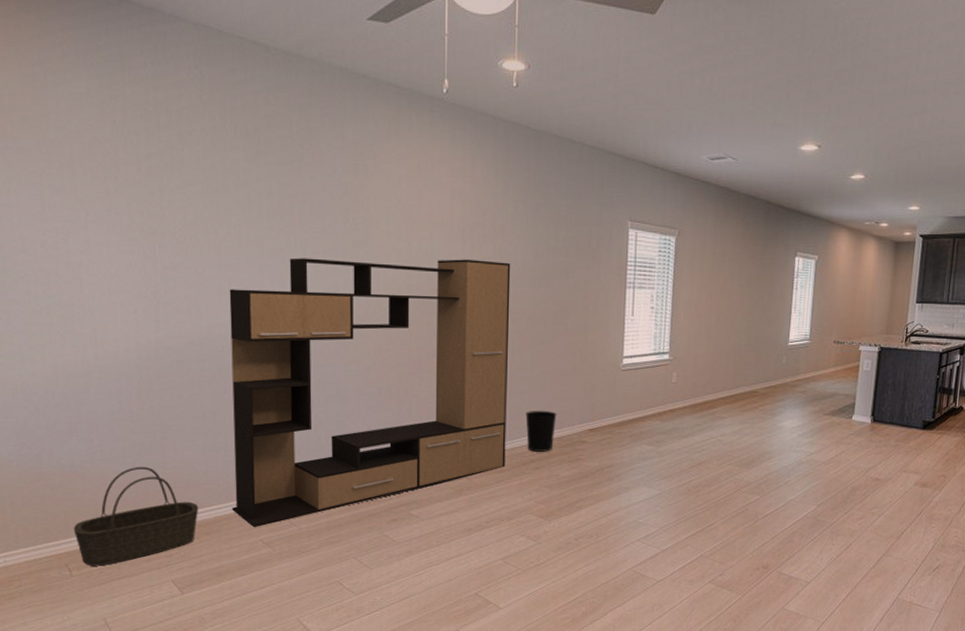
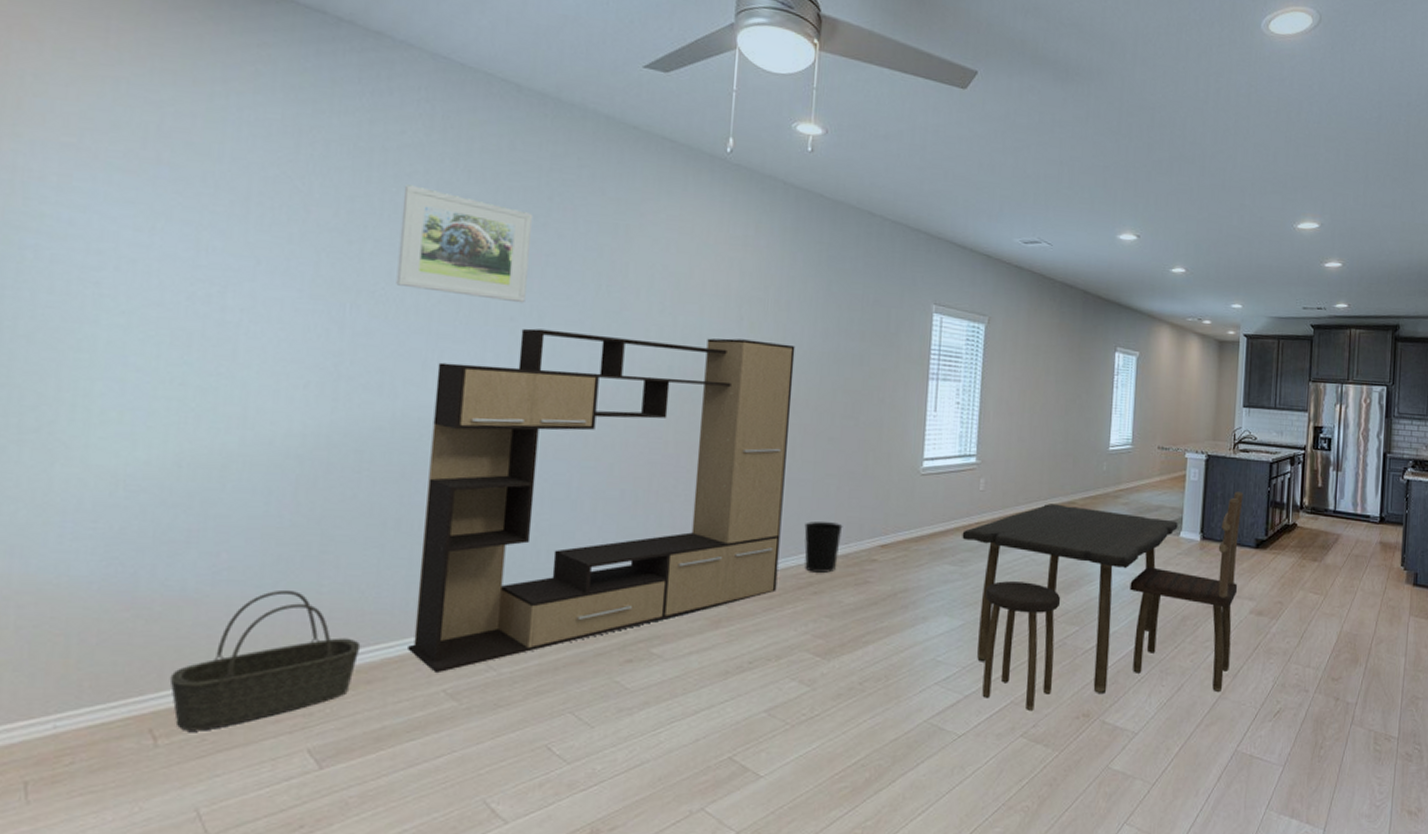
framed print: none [187,141,290,237] -> present [396,184,532,304]
dining table: none [658,379,913,563] -> present [962,491,1244,712]

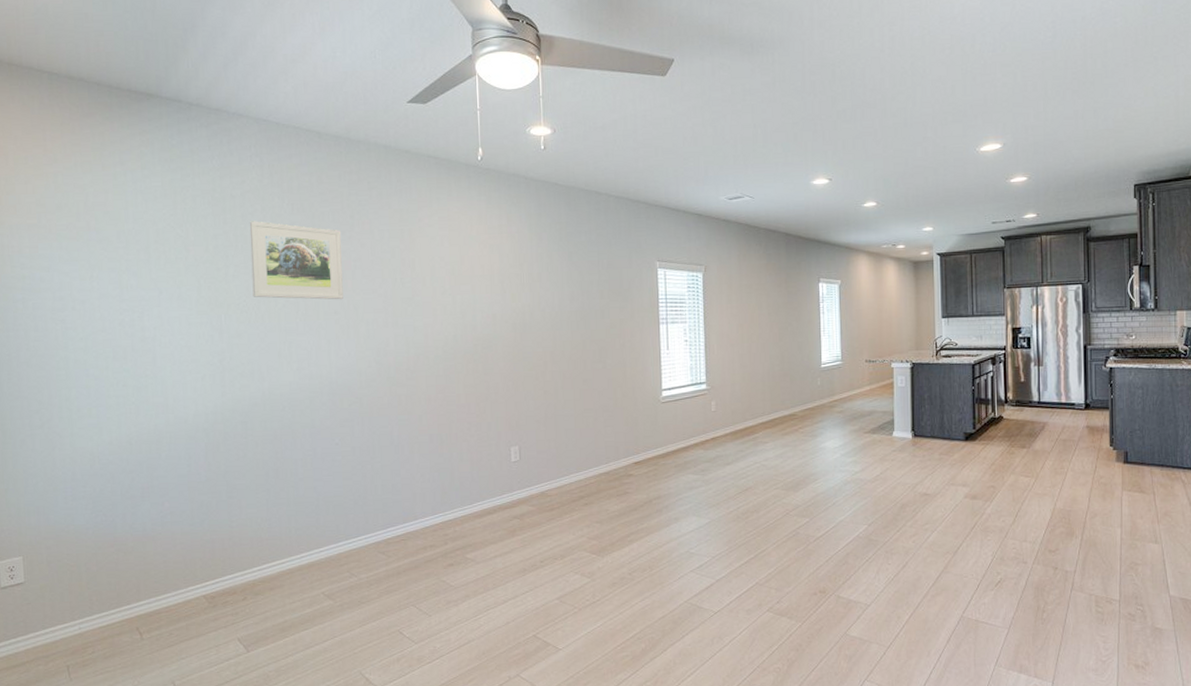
basket: present [169,589,361,731] -> none [144,526,263,628]
media console: present [408,328,795,674] -> none [289,308,556,581]
wastebasket: present [804,521,843,573] -> none [572,446,603,488]
dining table: present [962,491,1244,712] -> none [701,392,951,591]

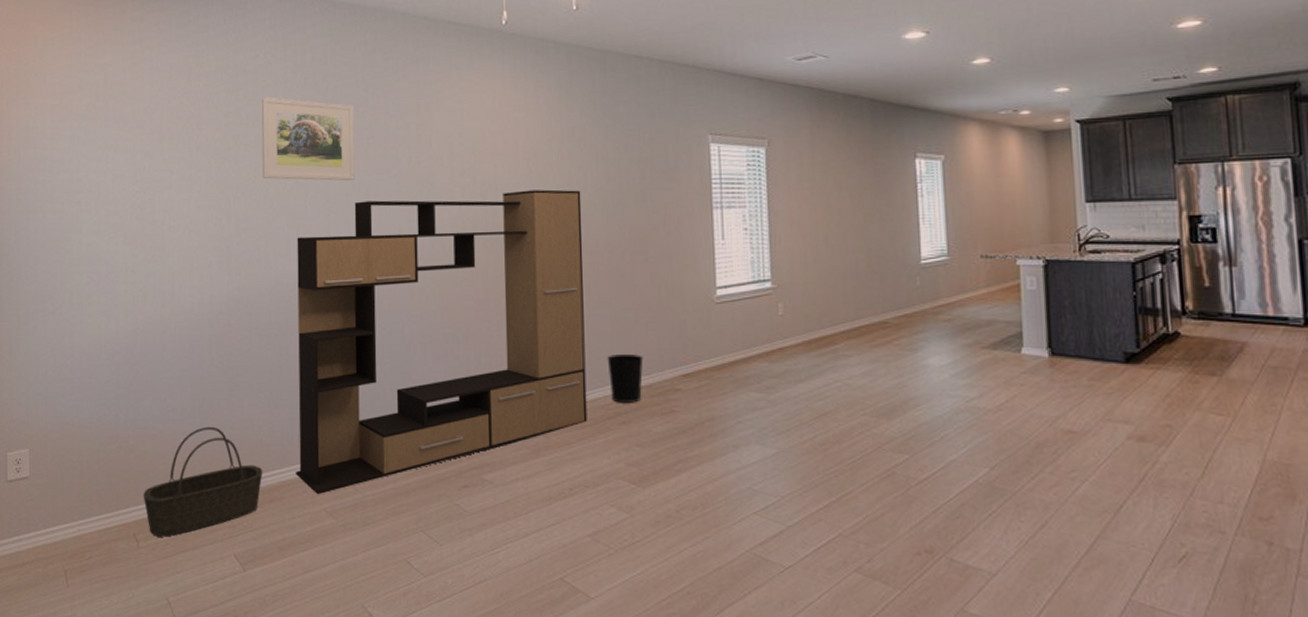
basket: none [144,526,263,628] -> present [143,426,263,537]
media console: none [289,308,556,581] -> present [296,189,588,495]
wastebasket: none [572,446,603,488] -> present [607,353,644,403]

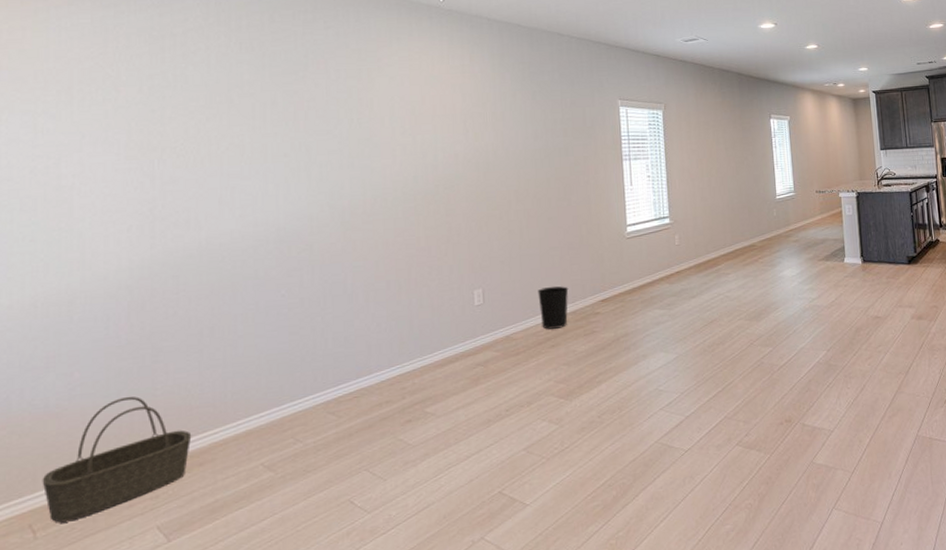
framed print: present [261,97,355,181] -> none [191,60,295,142]
media console: present [296,189,588,495] -> none [229,147,521,451]

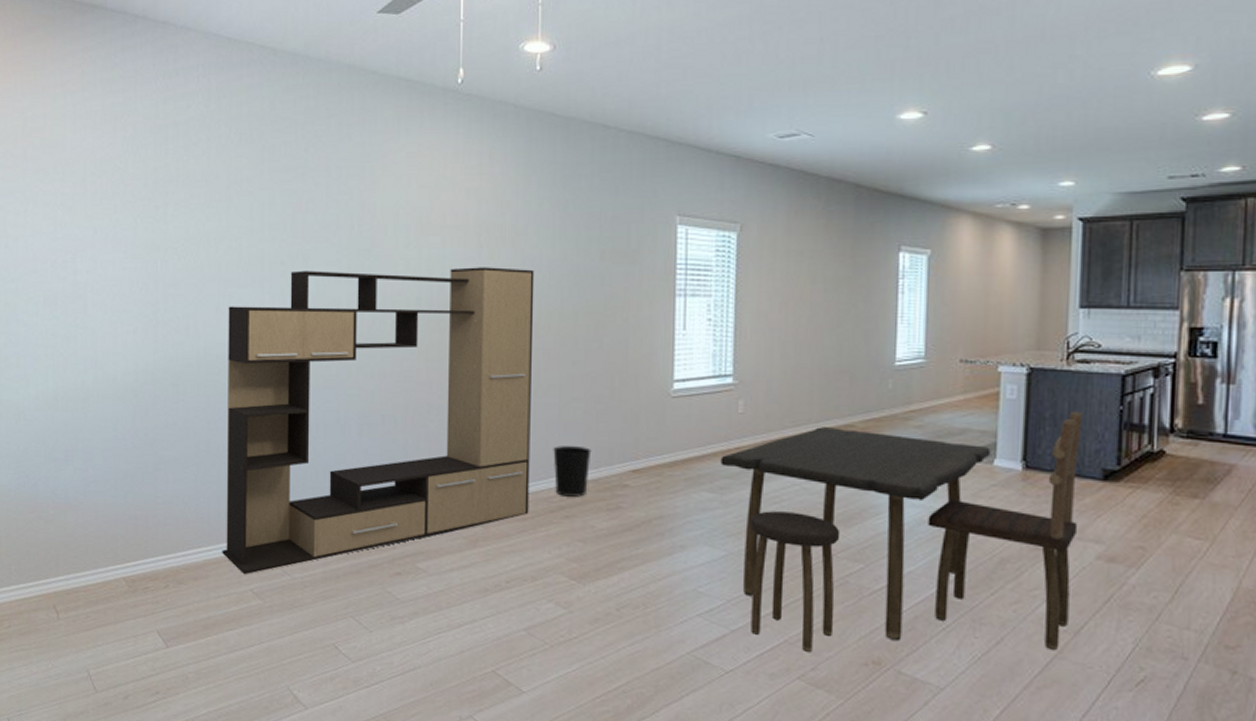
basket: present [42,396,192,523] -> none [63,499,188,610]
media console: none [229,147,521,451] -> present [222,267,535,575]
dining table: none [666,219,901,423] -> present [720,411,1083,653]

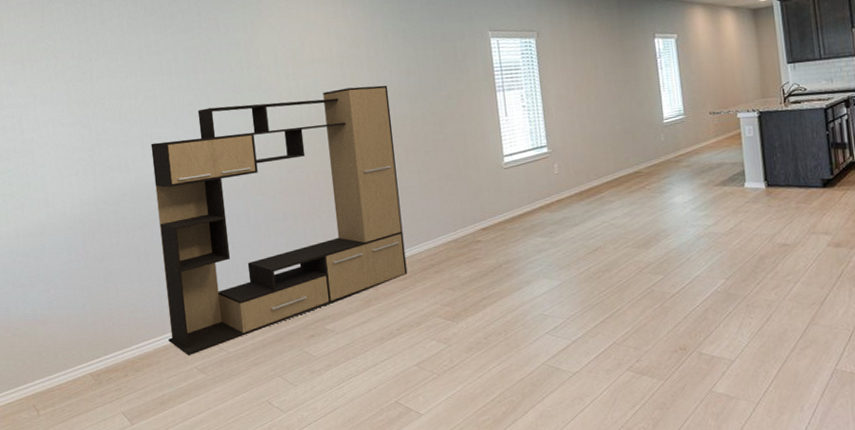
wastebasket: present [553,445,592,497] -> none [419,215,450,256]
dining table: present [720,411,1083,653] -> none [546,139,815,350]

